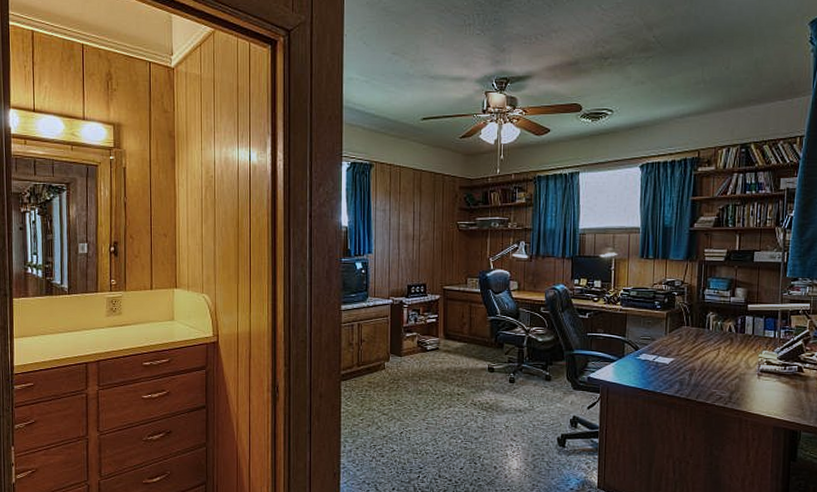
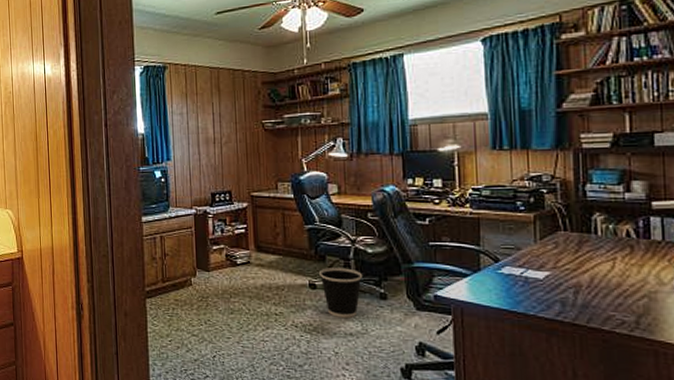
wastebasket: none [498,354,532,397] -> present [319,268,362,319]

